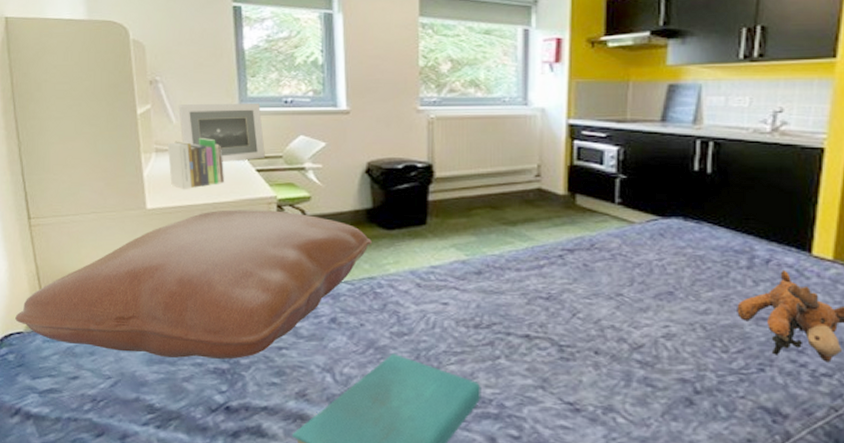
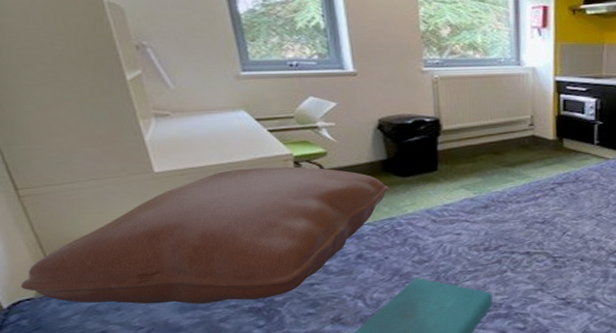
books: present [167,138,224,190] -> none [167,102,236,153]
picture frame: present [178,102,265,163] -> none [174,66,276,125]

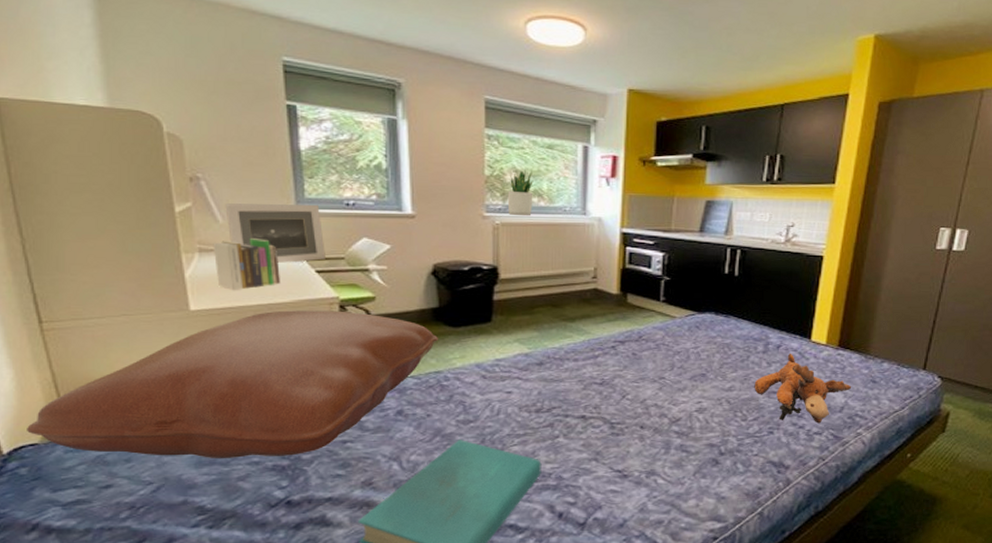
books: none [167,102,236,153] -> present [213,238,280,291]
picture frame: none [174,66,276,125] -> present [225,203,325,264]
planter: none [444,23,469,70] -> present [507,169,533,216]

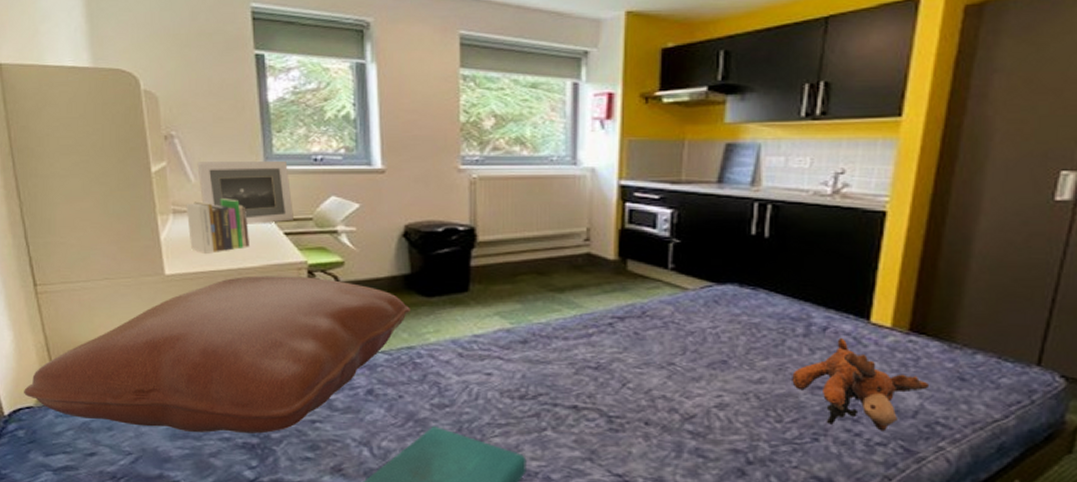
planter: present [507,169,533,216] -> none [485,113,515,168]

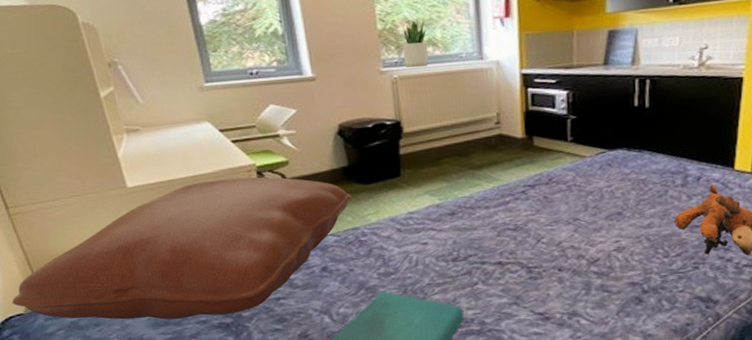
books: present [186,199,249,255] -> none [137,115,201,167]
picture frame: present [197,160,294,226] -> none [142,76,238,138]
planter: none [485,113,515,168] -> present [402,19,428,68]

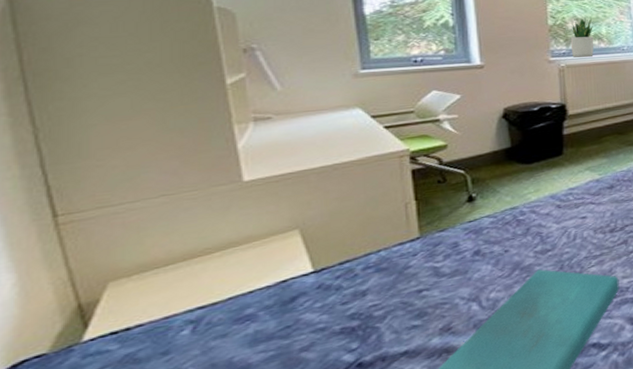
pillow: present [12,176,353,320] -> none [31,161,513,353]

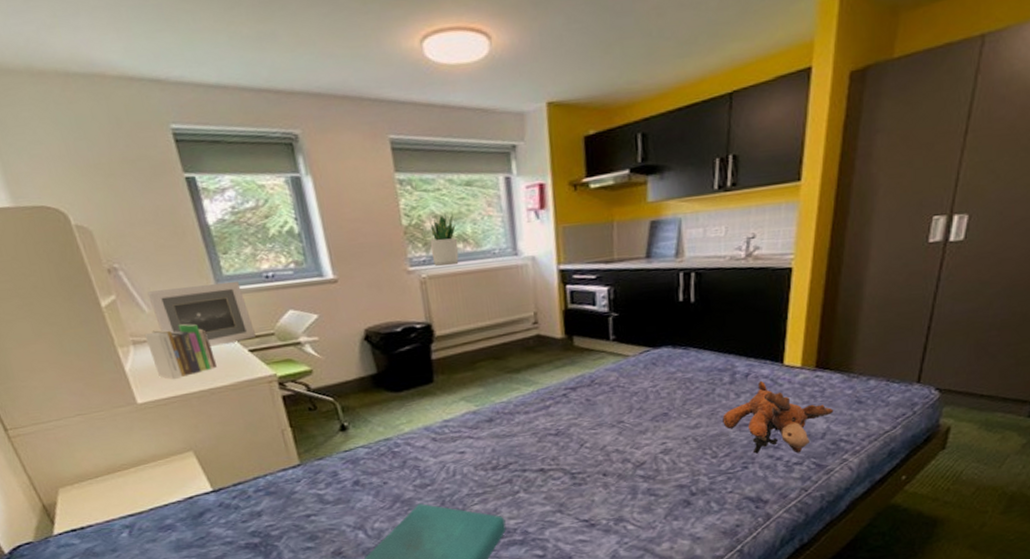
books: none [270,101,346,156] -> present [144,324,217,380]
picture frame: none [284,63,394,124] -> present [147,280,256,348]

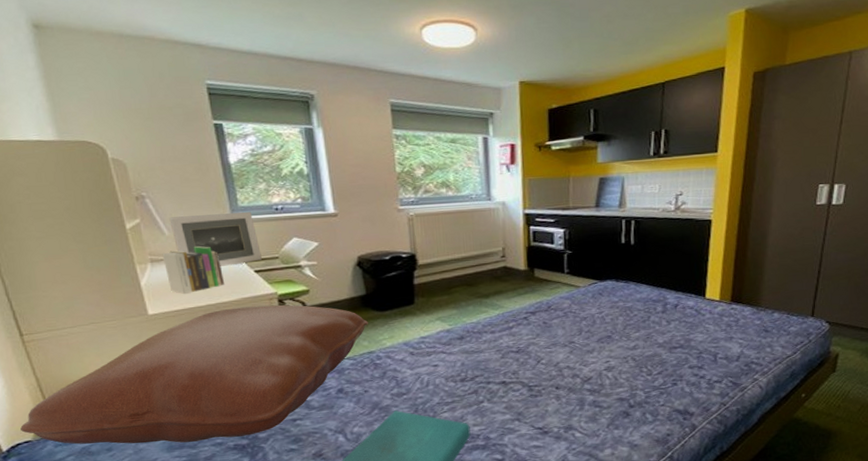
pillow: none [19,387,383,546] -> present [20,304,369,445]
planter: present [430,213,459,267] -> none [418,163,442,207]
stuffed animal: present [722,380,834,454] -> none [656,310,746,373]

